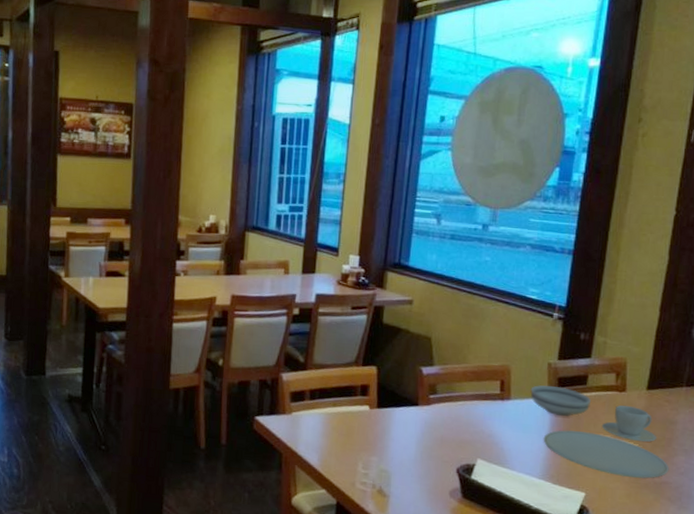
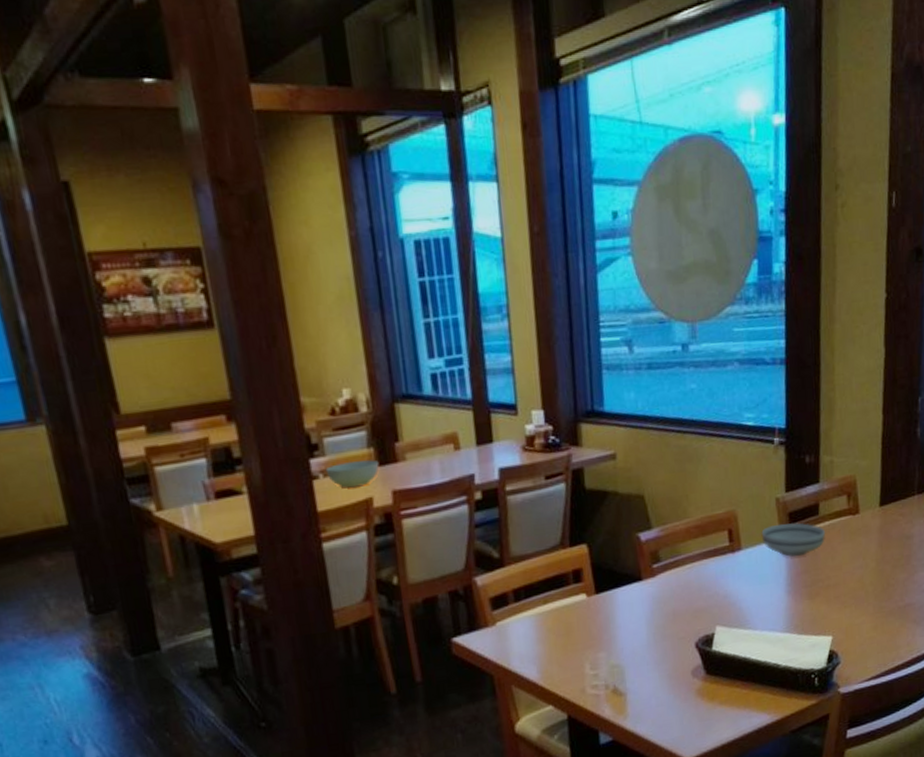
bowl: none [186,268,226,288] -> present [325,460,380,489]
plate: present [543,430,670,479] -> none [782,567,911,609]
teacup: present [601,405,657,443] -> none [839,528,896,567]

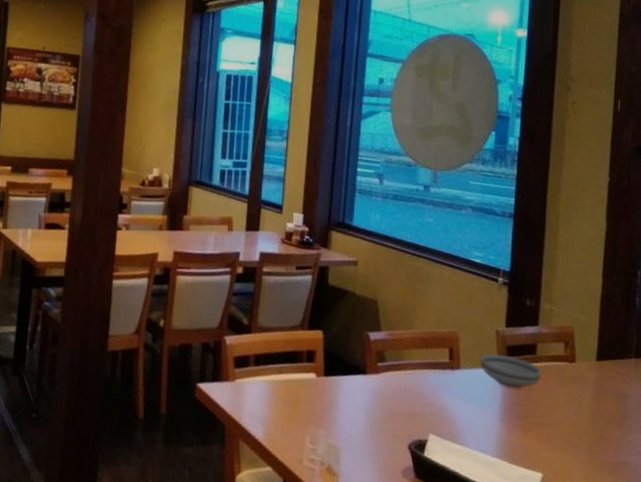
bowl: present [325,460,380,489] -> none [128,222,169,243]

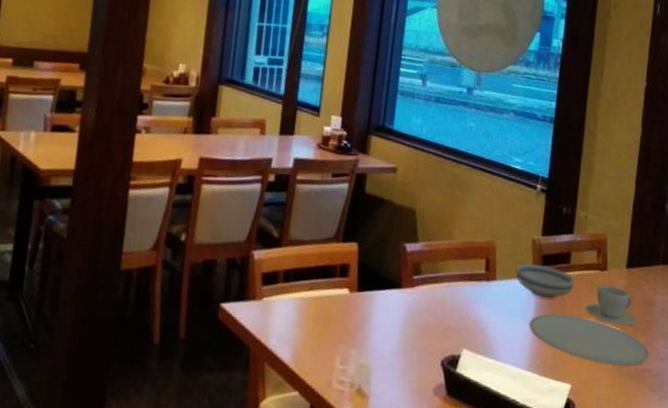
plate: none [496,403,626,458] -> present [528,314,650,366]
teacup: none [554,377,611,418] -> present [585,285,638,326]

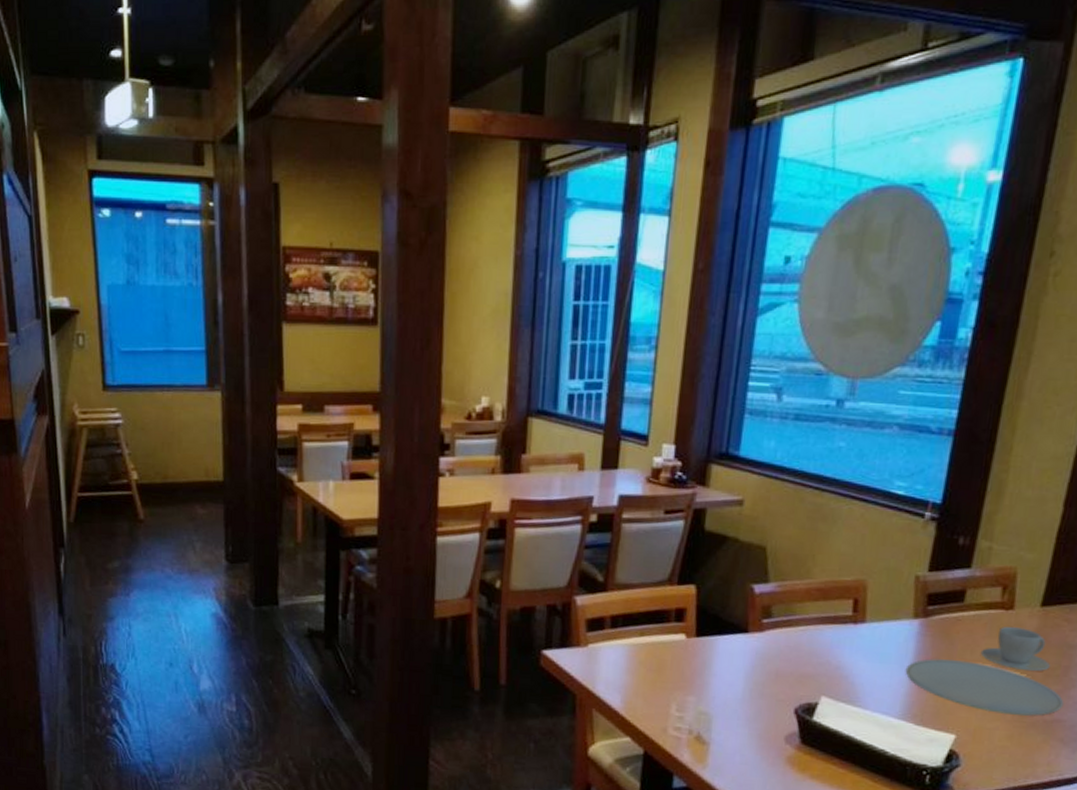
bowl: present [515,264,575,299] -> none [891,604,969,643]

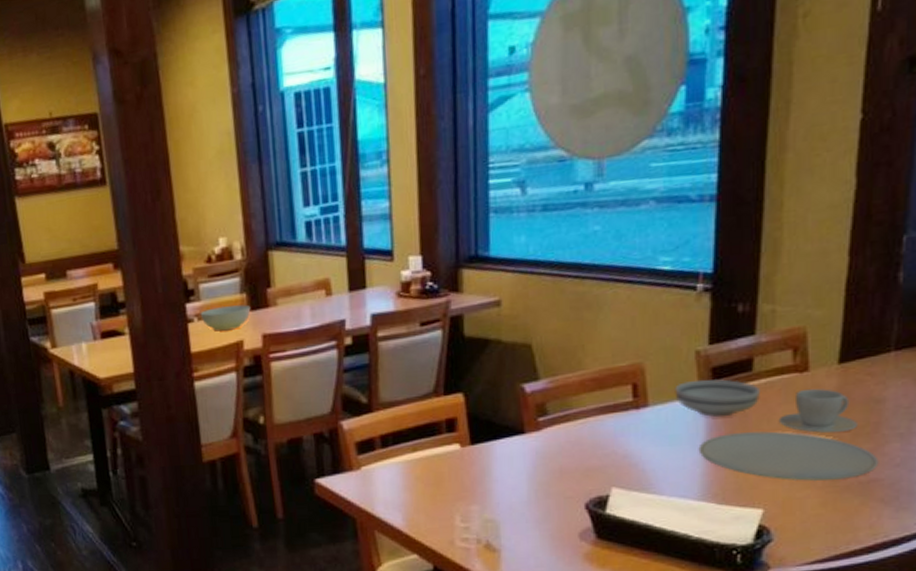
bowl: none [452,465,503,491] -> present [200,304,251,332]
bowl: none [891,604,969,643] -> present [674,379,761,418]

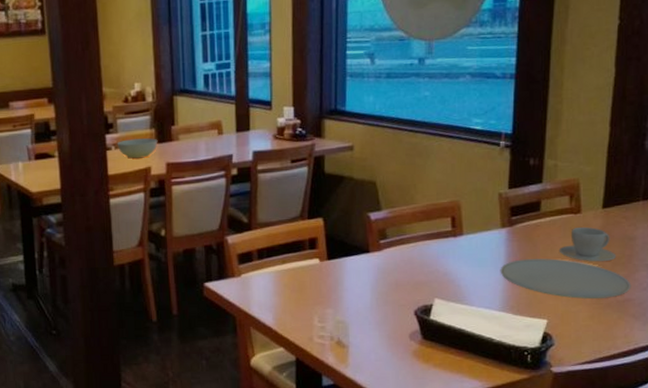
bowl: present [674,379,761,418] -> none [483,216,547,246]

